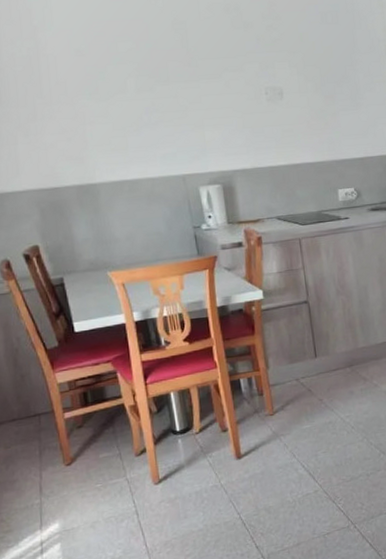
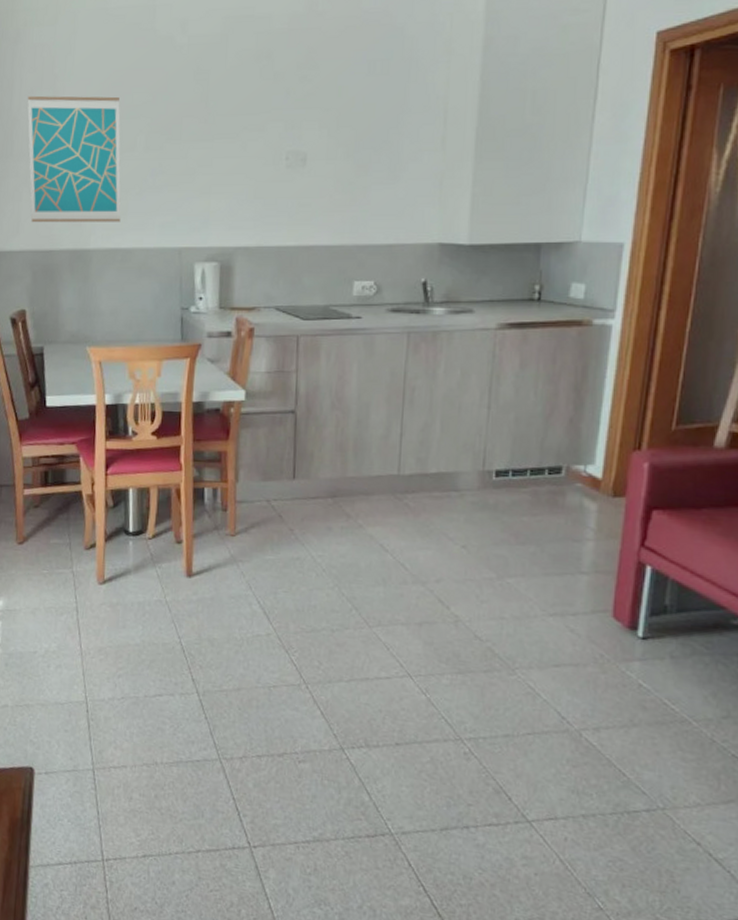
wall art: none [8,45,123,164] -> present [27,95,121,223]

